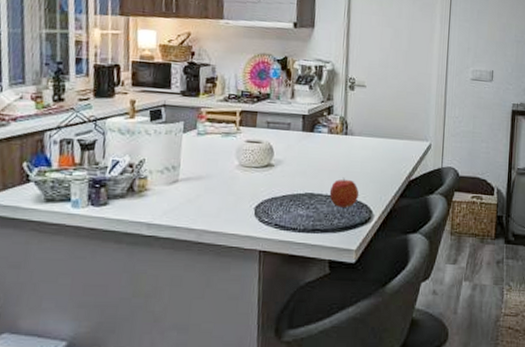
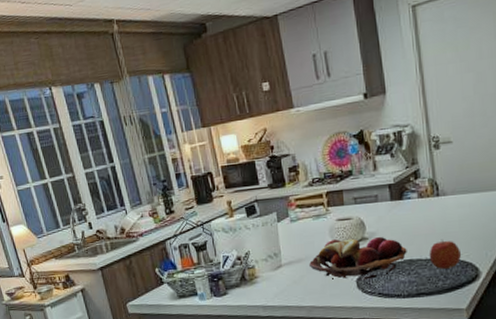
fruit basket: none [208,161,310,208] -> present [308,236,407,280]

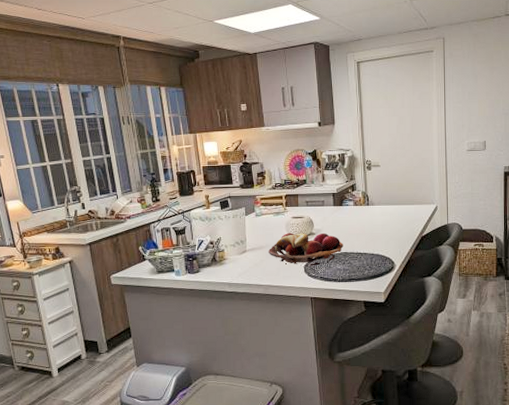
apple: present [429,239,462,269] -> none [359,238,383,261]

